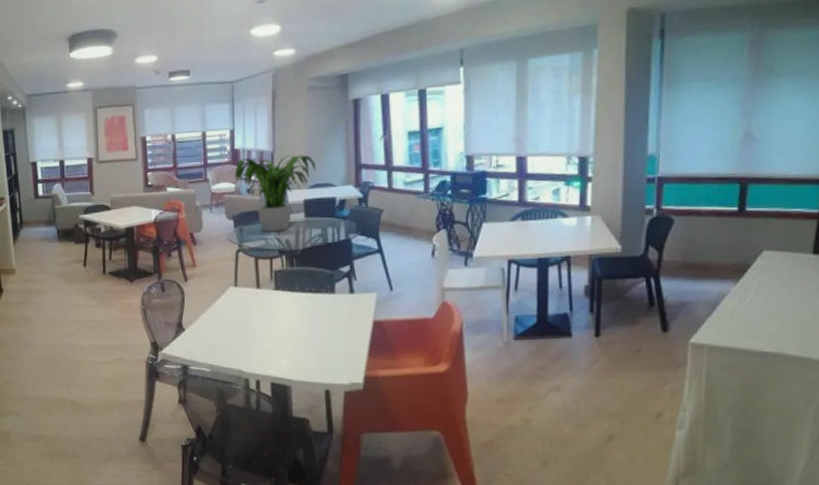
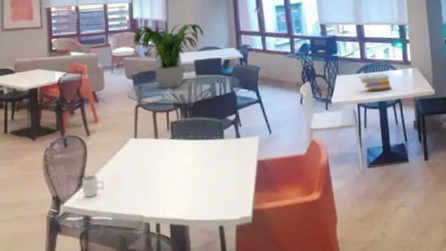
mug: none [179,324,203,347] -> present [81,175,105,198]
books: none [513,221,558,245] -> present [359,73,391,92]

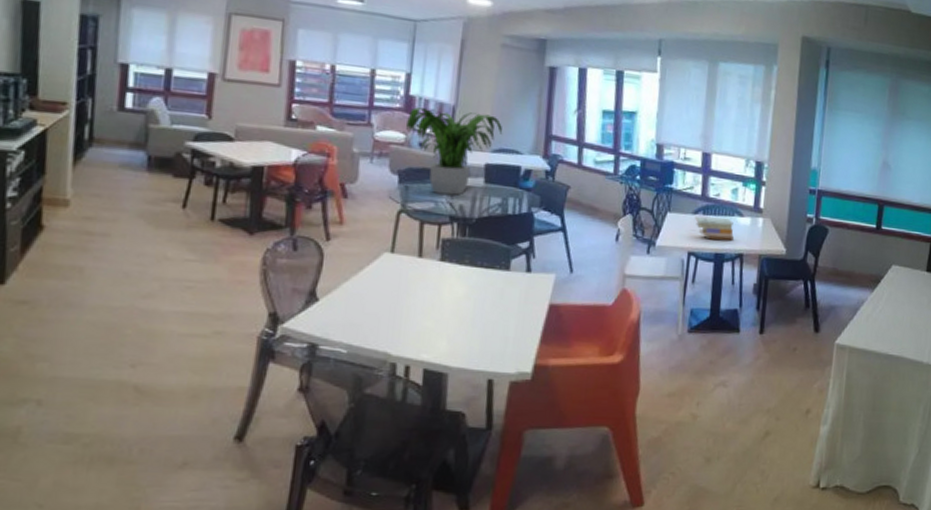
mug: present [81,175,105,198] -> none [310,292,343,321]

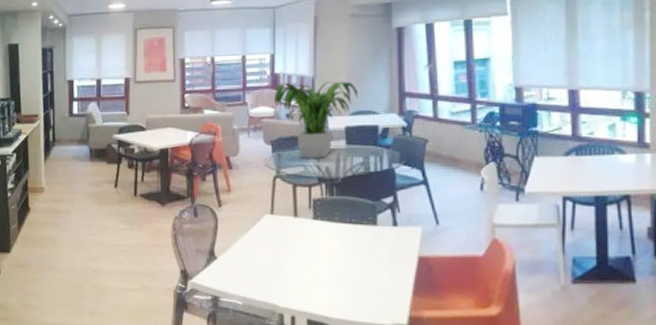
books: present [695,216,734,241] -> none [567,158,616,182]

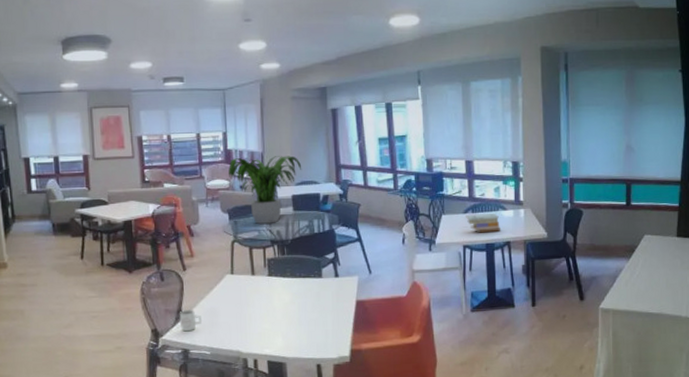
mug: none [211,251,236,276] -> present [179,310,203,332]
books: none [567,158,616,182] -> present [466,214,500,233]

